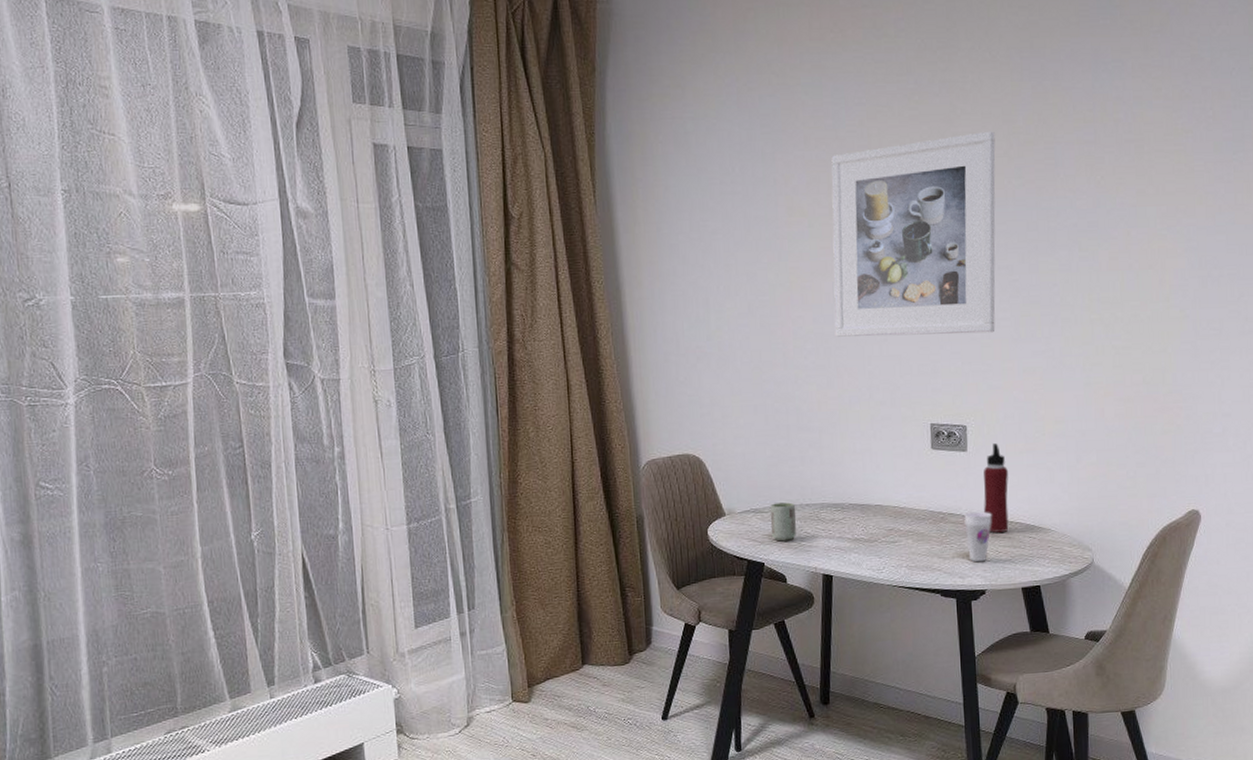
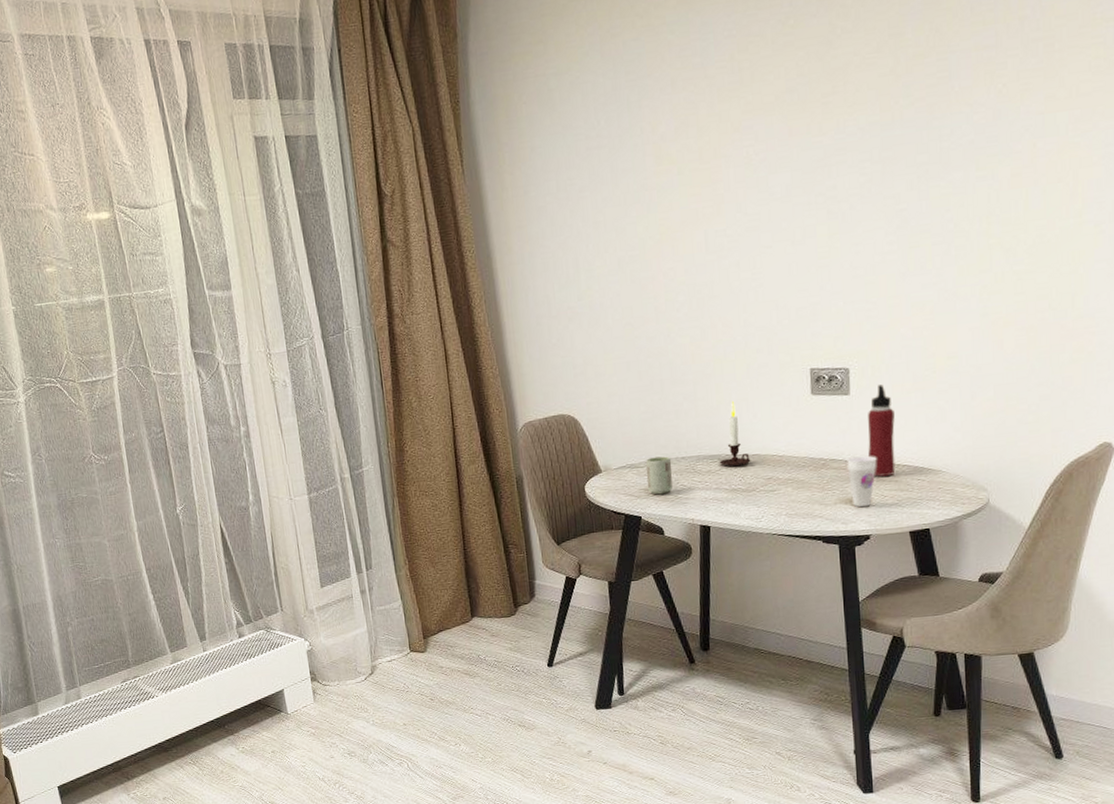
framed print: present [831,131,996,337] -> none [700,48,881,286]
candle: none [842,450,874,517] -> present [719,400,751,467]

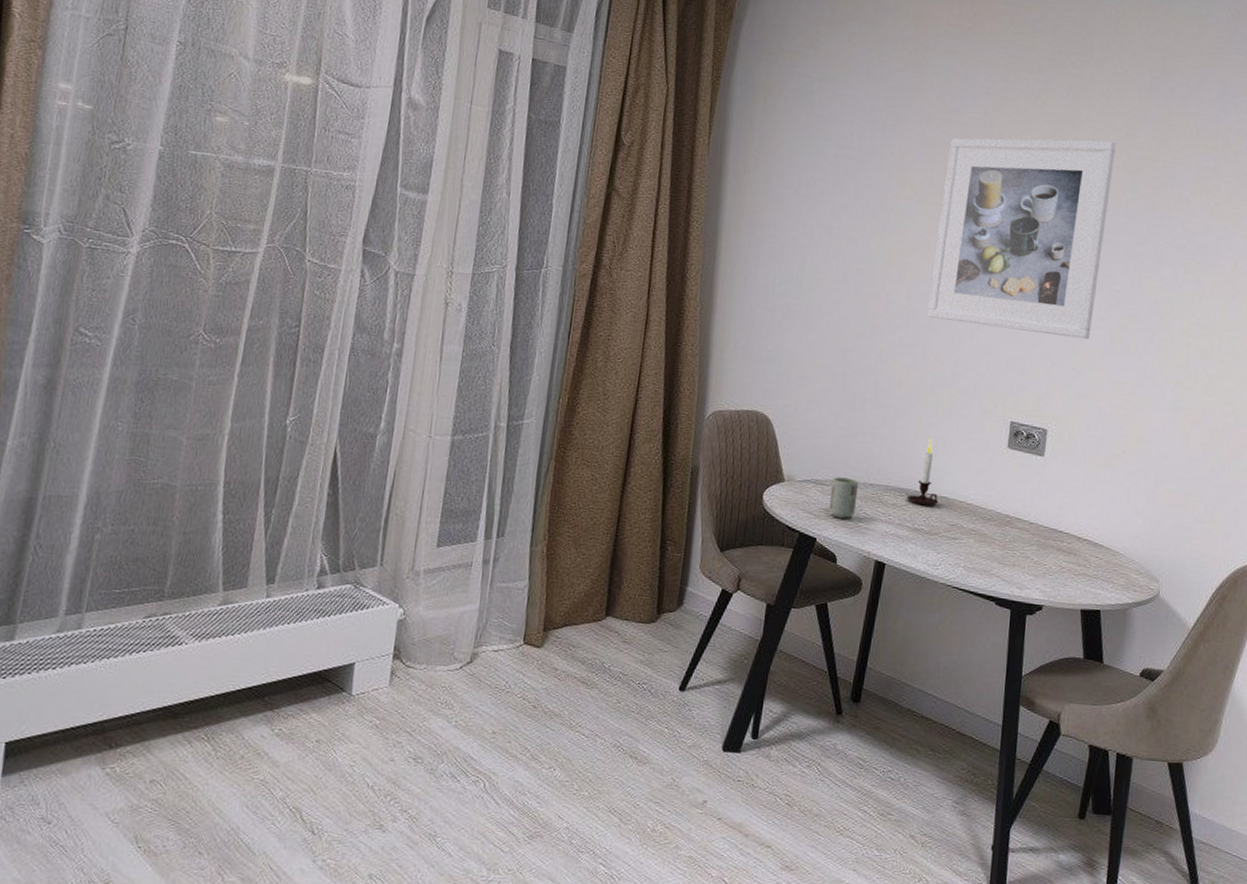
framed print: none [700,48,881,286] -> present [927,138,1116,340]
cup: present [847,455,877,508] -> none [1030,520,1061,575]
water bottle: present [868,384,895,477] -> none [1053,453,1083,547]

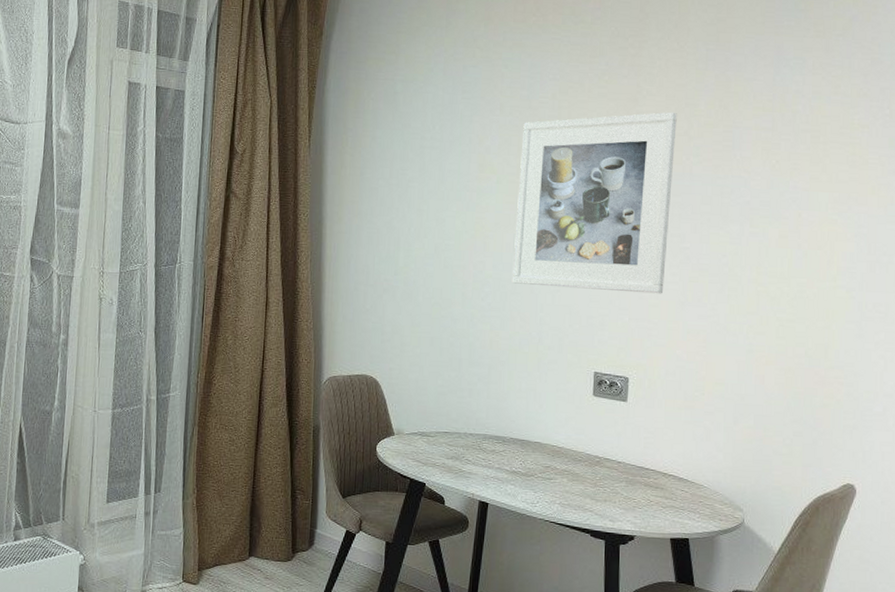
cup: present [828,477,859,520] -> none [434,429,460,466]
candle: present [906,436,939,506] -> none [503,389,533,451]

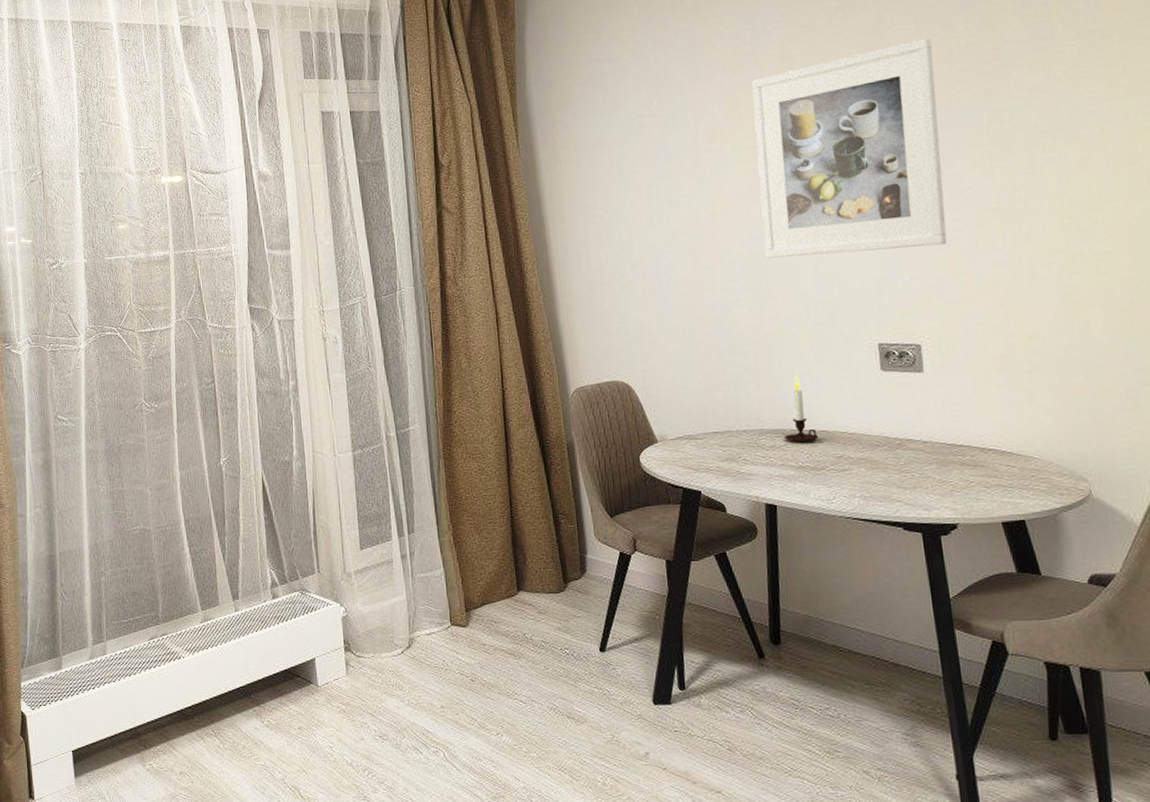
candle: none [503,389,533,451] -> present [784,373,819,443]

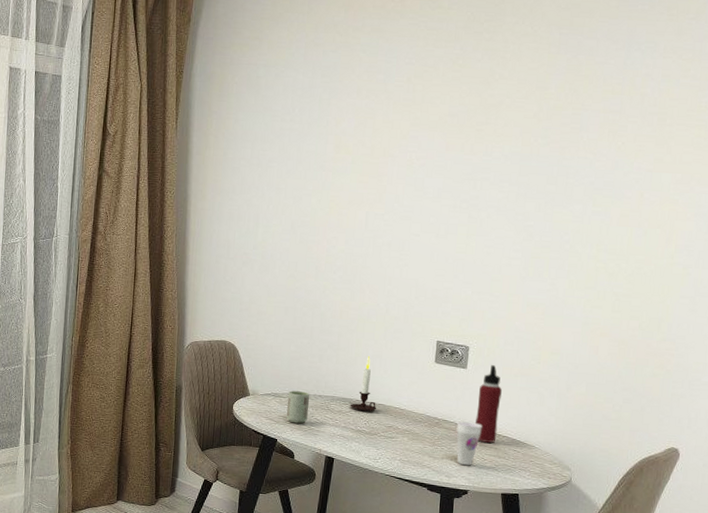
cup: none [704,428,734,469] -> present [286,390,310,424]
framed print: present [751,38,948,258] -> none [362,95,528,269]
cup: none [925,437,959,493] -> present [456,421,482,466]
water bottle: none [945,363,980,461] -> present [475,365,502,443]

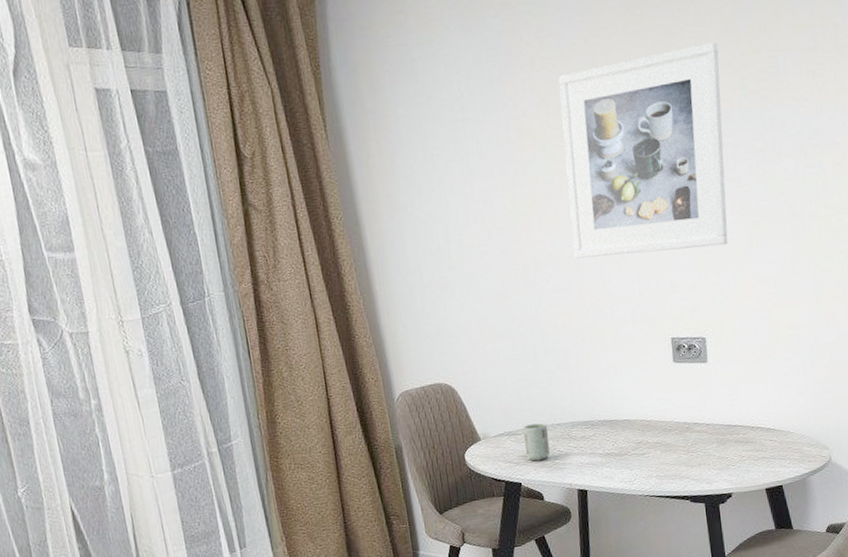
candle: present [350,355,377,412] -> none [592,368,622,432]
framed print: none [362,95,528,269] -> present [558,42,728,259]
cup: present [456,421,482,466] -> none [708,419,734,468]
water bottle: present [475,365,502,443] -> none [724,353,751,439]

